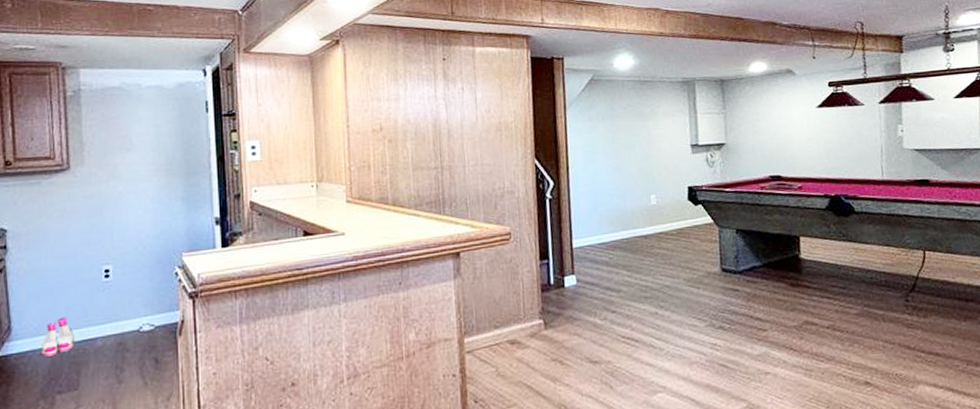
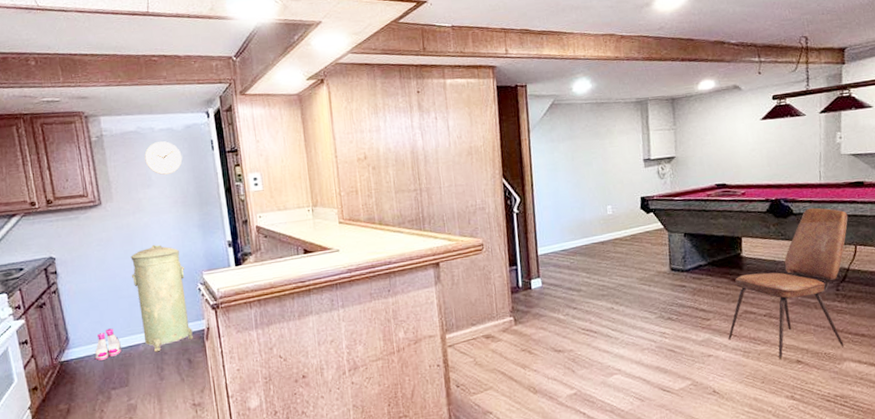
trash can: none [96,218,163,349] -> present [130,244,193,353]
wall clock: none [127,100,171,139] -> present [144,141,183,176]
dining chair: none [787,206,917,380] -> present [728,207,848,360]

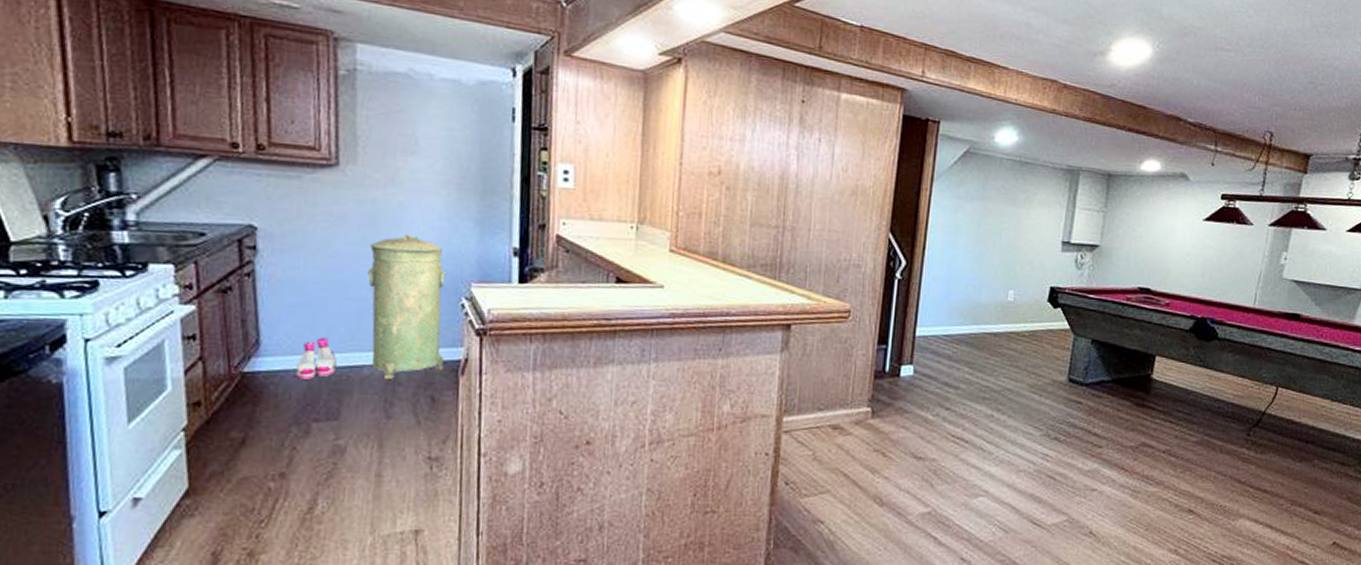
wall clock: present [144,141,183,176] -> none [413,95,468,143]
dining chair: present [728,207,848,360] -> none [1118,335,1276,506]

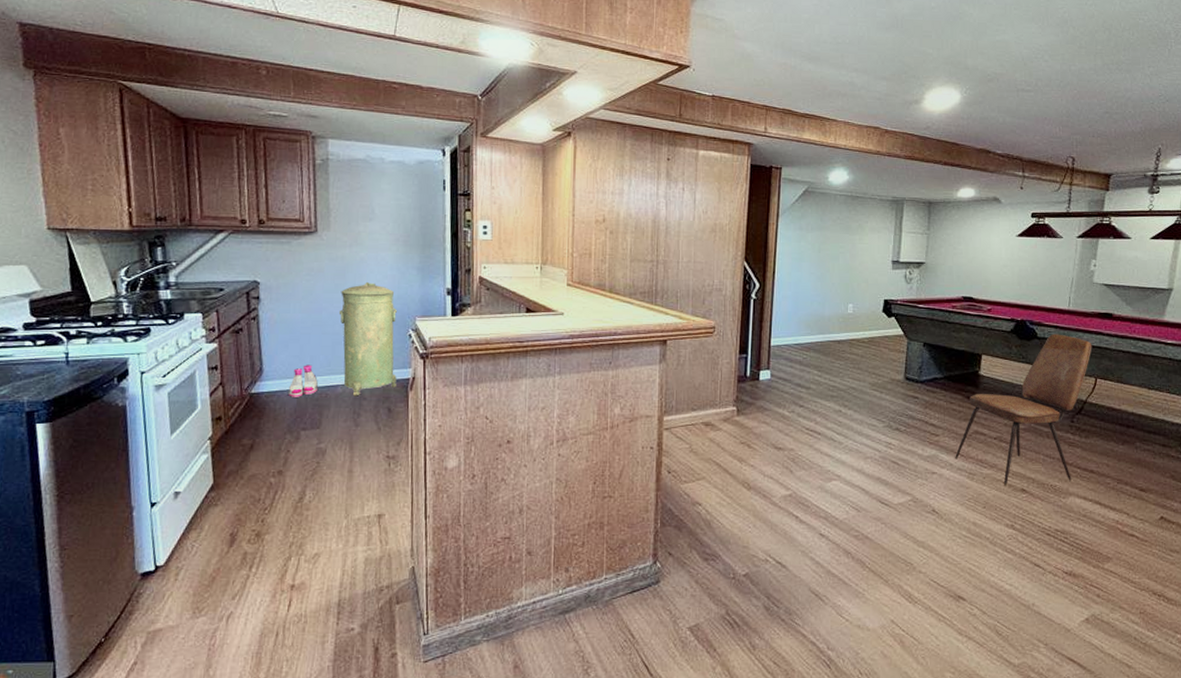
dining chair: none [1118,335,1276,506] -> present [955,334,1092,486]

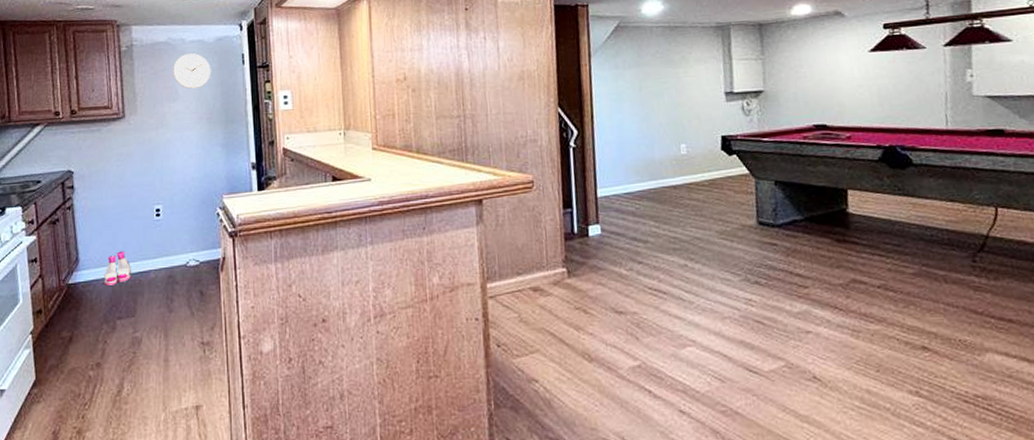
trash can: present [338,281,397,396] -> none [148,162,207,281]
wall clock: none [370,174,411,211] -> present [173,53,211,90]
dining chair: present [955,334,1092,486] -> none [831,158,985,344]

